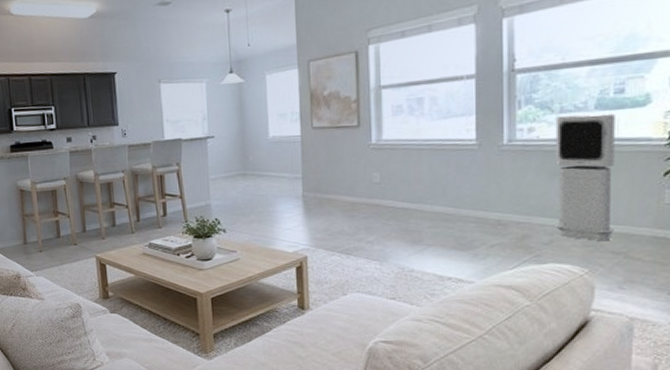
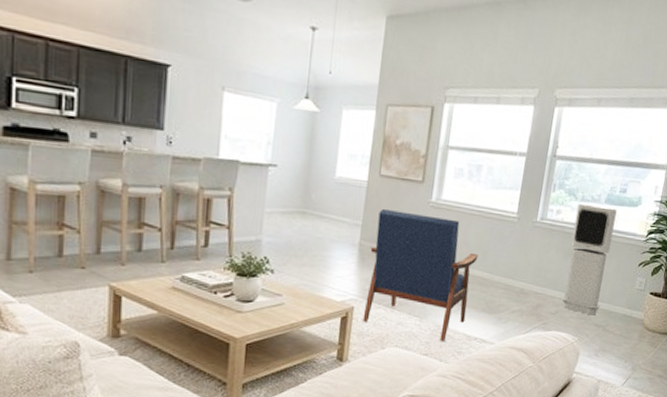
armchair: none [315,158,437,285] -> present [362,208,479,342]

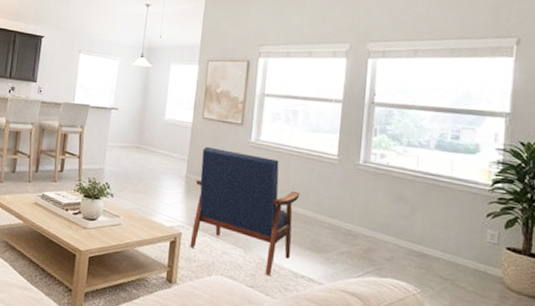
air purifier: present [562,203,617,316] -> none [396,148,451,267]

